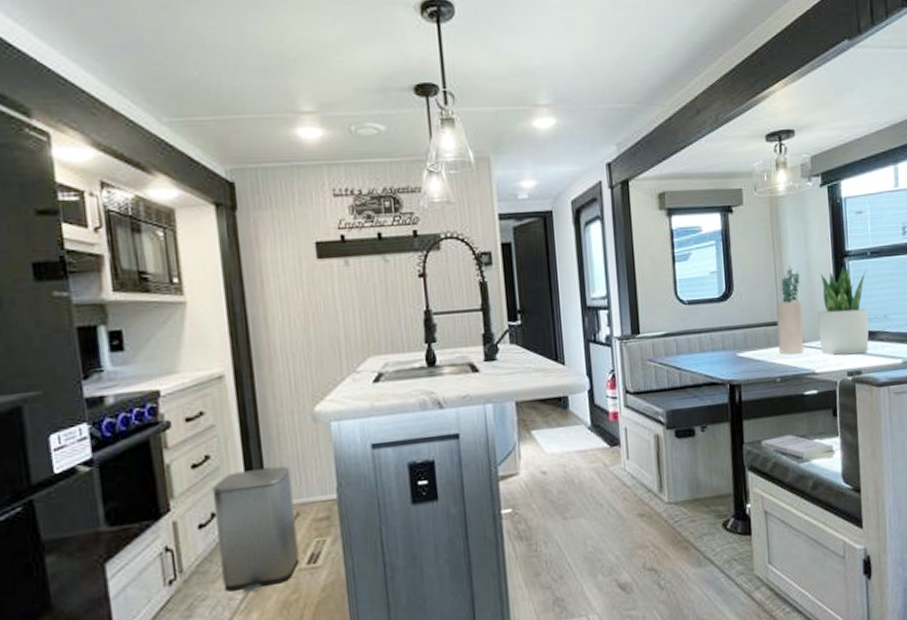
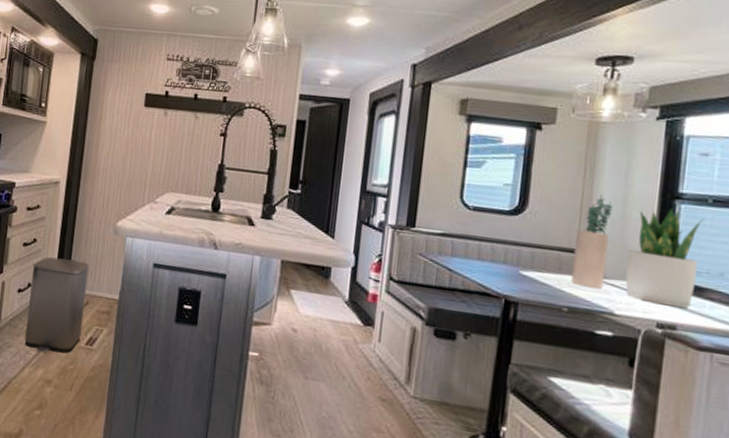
books: present [761,435,836,462] -> none [531,366,625,411]

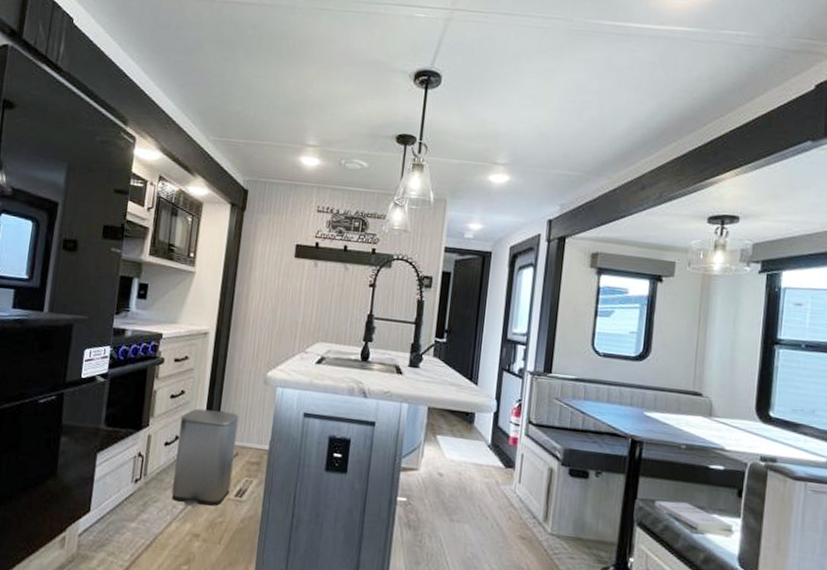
books: none [531,366,625,411] -> present [654,500,735,538]
vase: present [571,195,613,290] -> none [688,341,723,428]
planter: present [625,209,703,309] -> none [734,353,798,443]

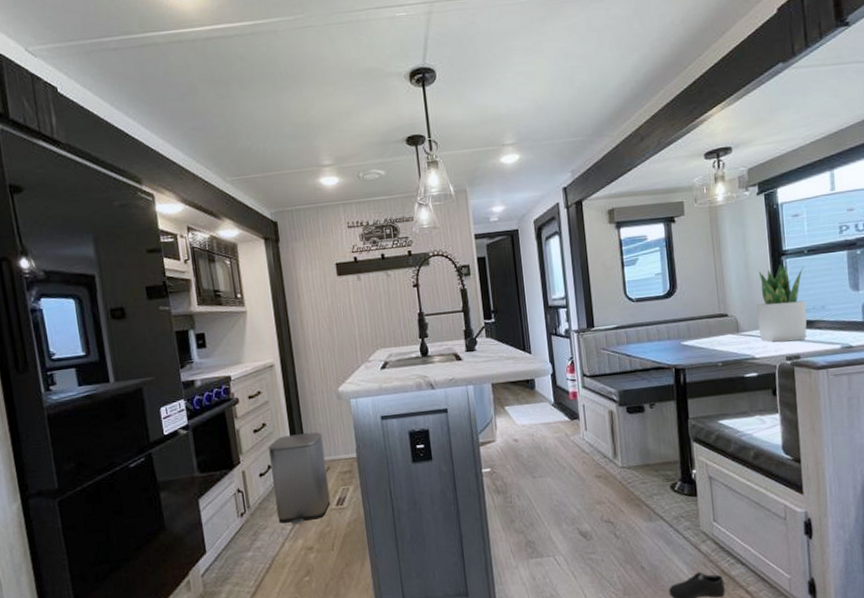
books: present [654,500,735,538] -> none [704,411,776,435]
planter: none [734,353,798,443] -> present [756,264,807,342]

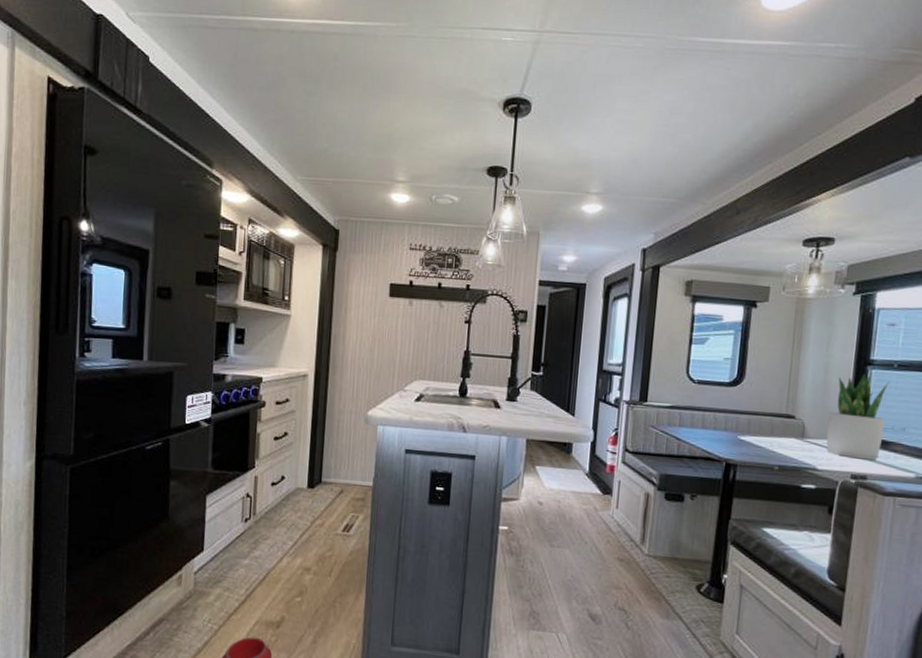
pedal bin: present [268,432,331,525] -> none [281,449,342,542]

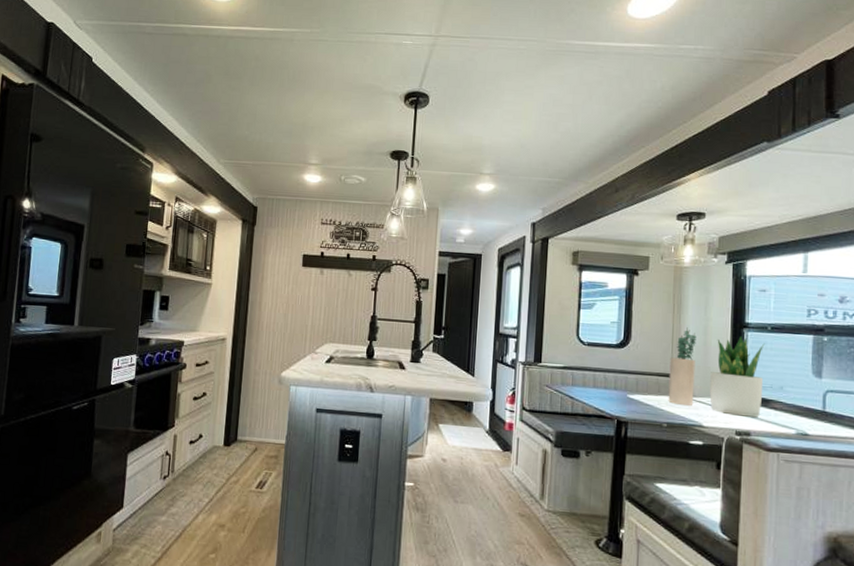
vase: none [781,364,816,449] -> present [668,327,697,407]

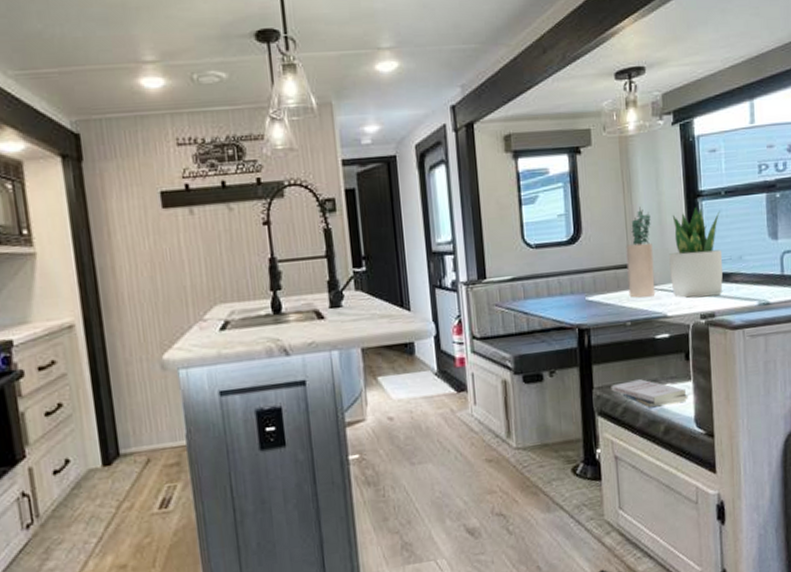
books: none [641,475,716,508] -> present [611,379,689,407]

